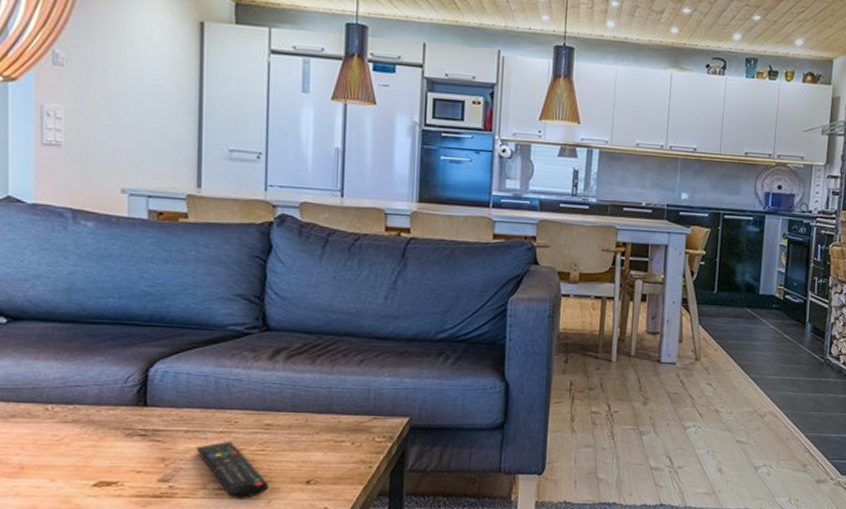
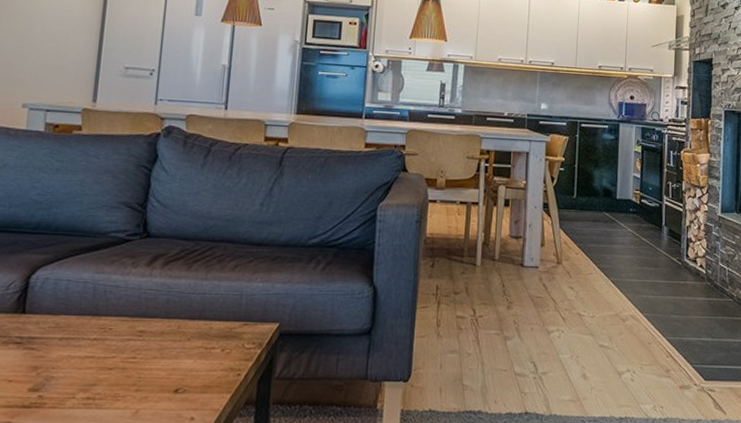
remote control: present [197,441,269,500] -> none [69,348,138,411]

